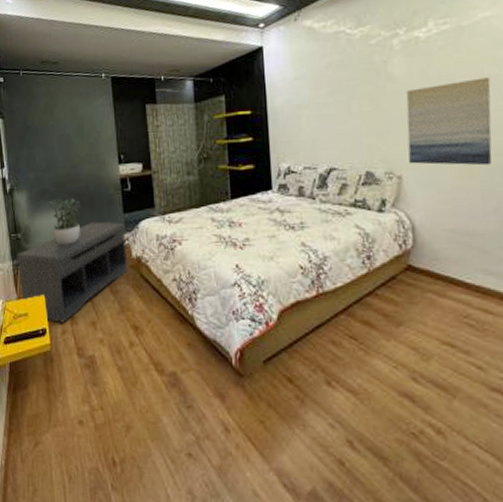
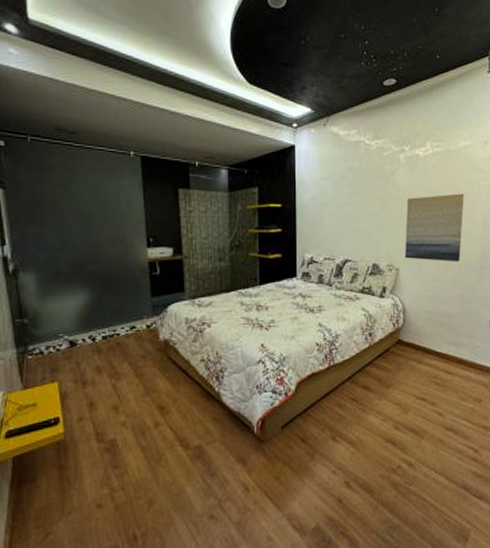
bench: present [17,221,129,323] -> none [22,305,155,410]
potted plant: present [47,198,81,246] -> none [61,280,102,330]

